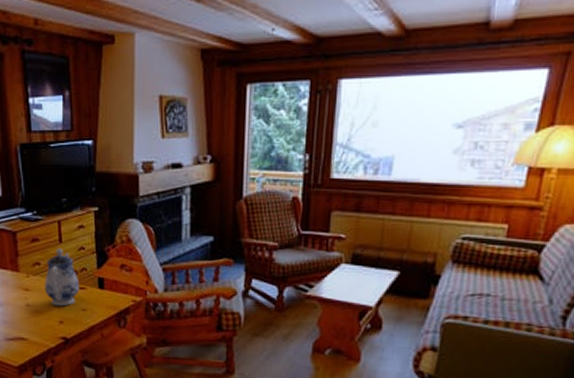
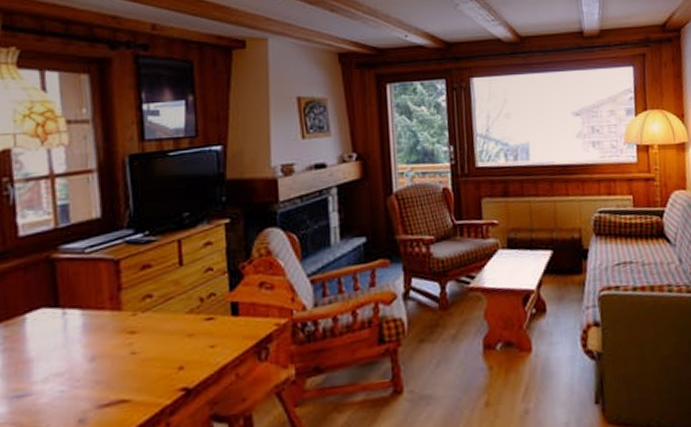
teapot: present [45,248,80,307] -> none [158,273,206,348]

